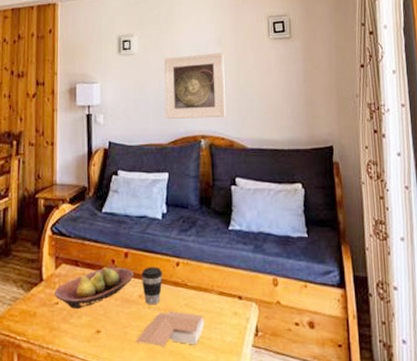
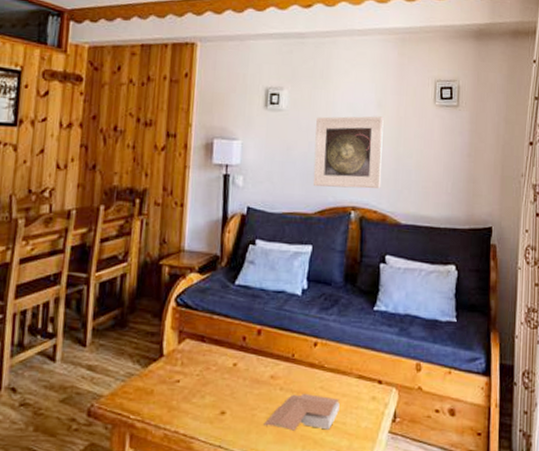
fruit bowl: present [54,267,134,308] -> none [175,344,267,388]
coffee cup: present [141,267,163,305] -> none [274,346,299,387]

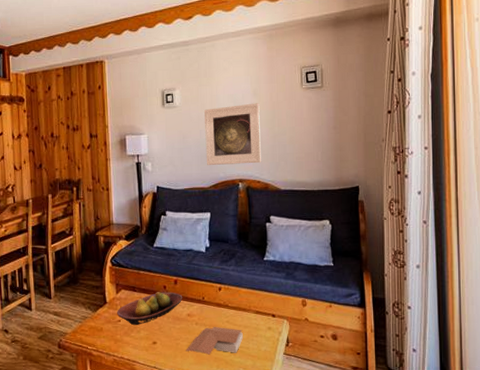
fruit bowl: none [175,344,267,388] -> present [116,292,183,325]

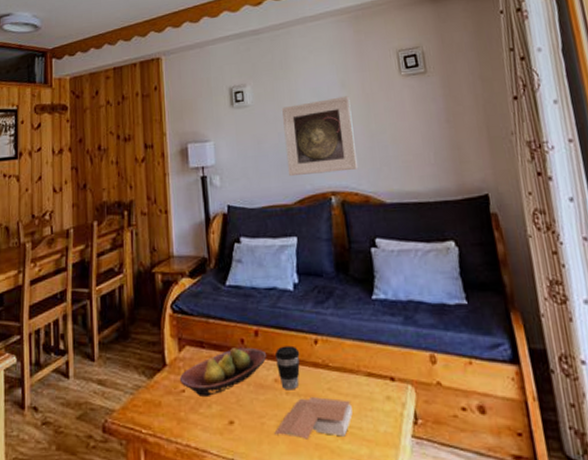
coffee cup: none [188,291,208,322] -> present [274,345,300,390]

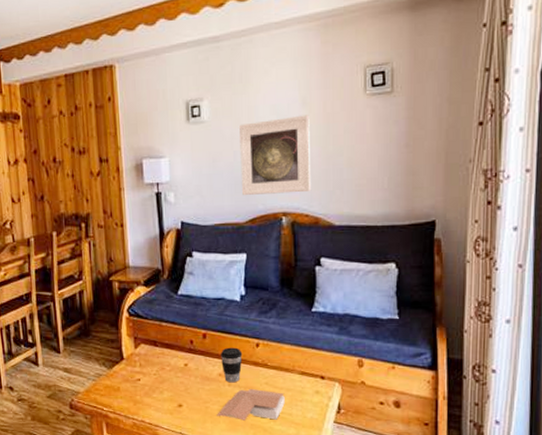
fruit bowl: present [179,347,267,396] -> none [135,347,213,385]

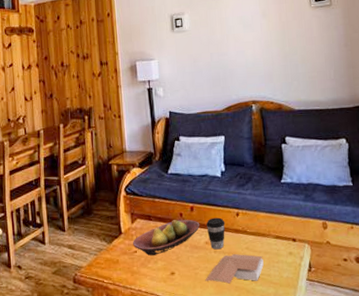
fruit bowl: none [135,347,213,385] -> present [132,219,200,255]
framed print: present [239,115,312,196] -> none [214,24,274,89]

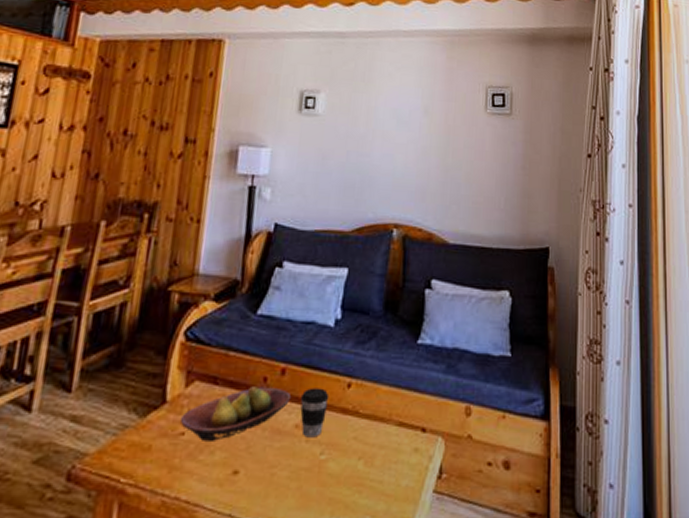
book: present [205,254,264,284] -> none [284,447,377,493]

